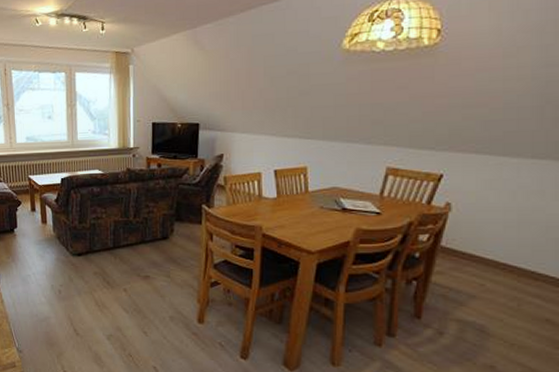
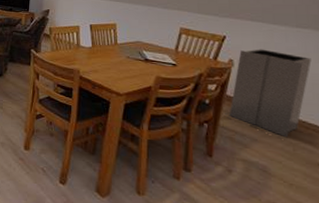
trash can: none [439,188,547,292] -> present [226,49,312,138]

